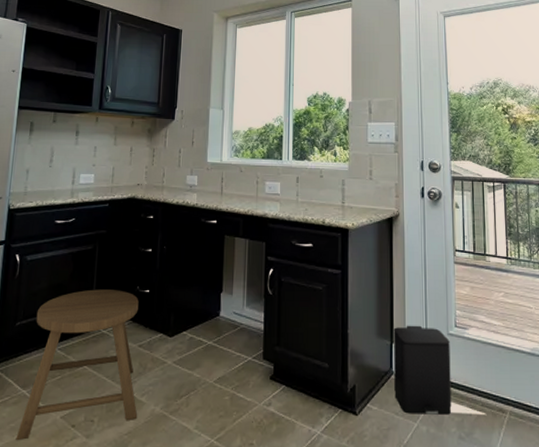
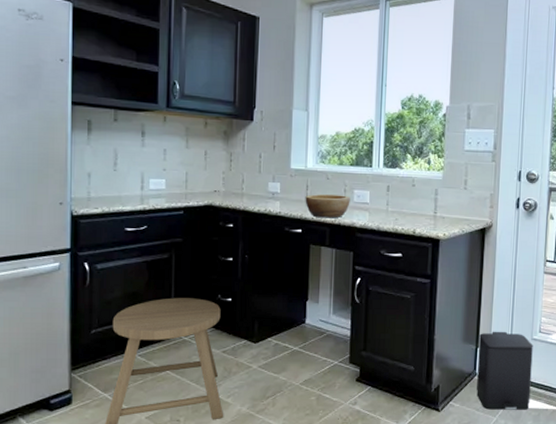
bowl: none [220,186,262,209] -> present [305,194,350,218]

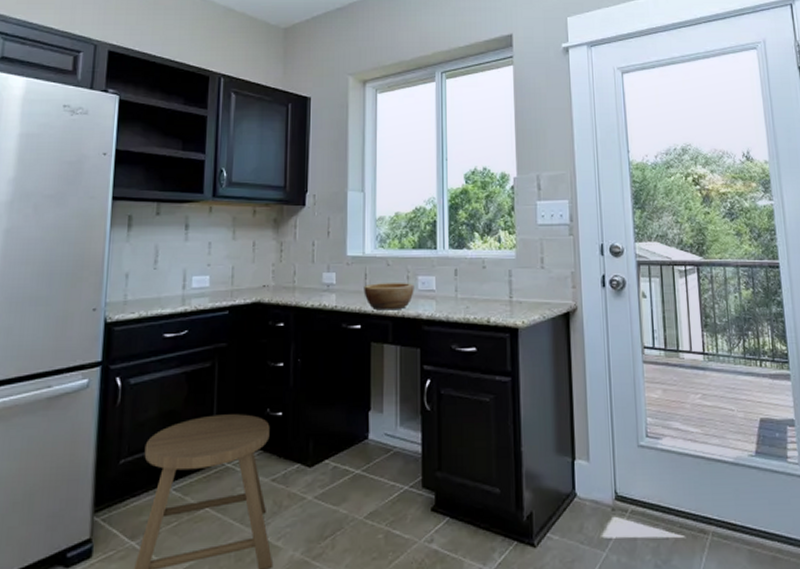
pedal bin: present [476,331,533,410] -> none [575,437,646,542]

